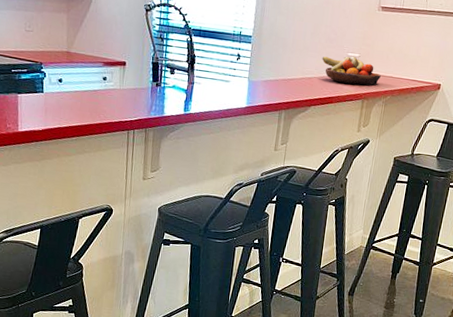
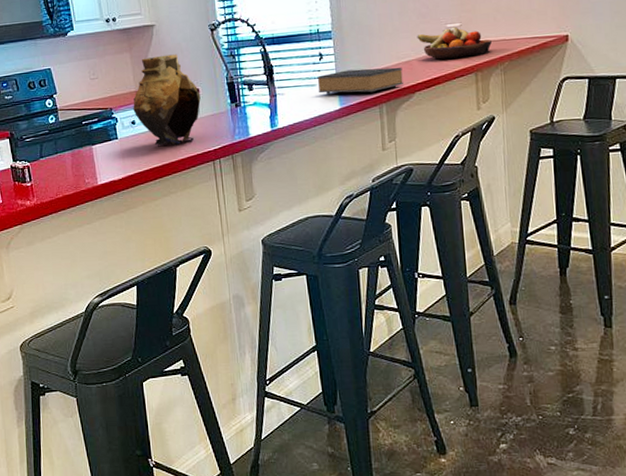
vase: none [62,22,127,110] -> present [133,54,201,146]
book: none [230,73,305,99] -> present [317,67,403,94]

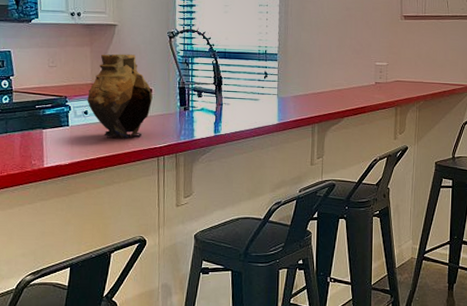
book: present [317,67,403,94] -> none [260,90,335,113]
fruit bowl: present [417,26,492,60] -> none [350,65,411,93]

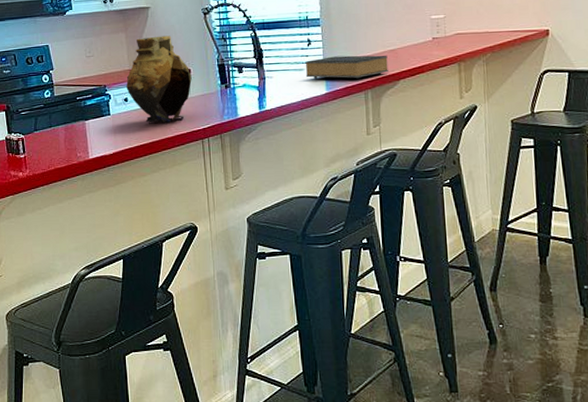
book: none [260,90,335,113] -> present [305,55,388,79]

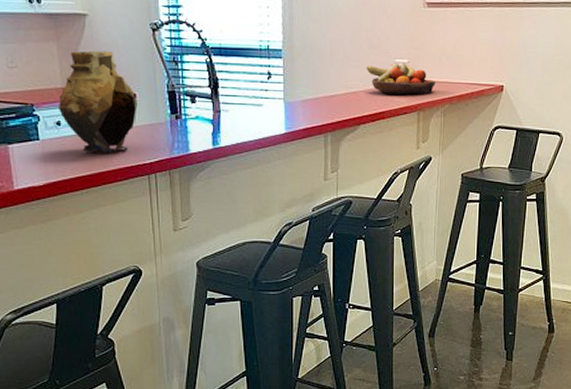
book: present [305,55,388,79] -> none [264,93,350,120]
fruit bowl: none [402,18,475,49] -> present [366,62,435,95]

